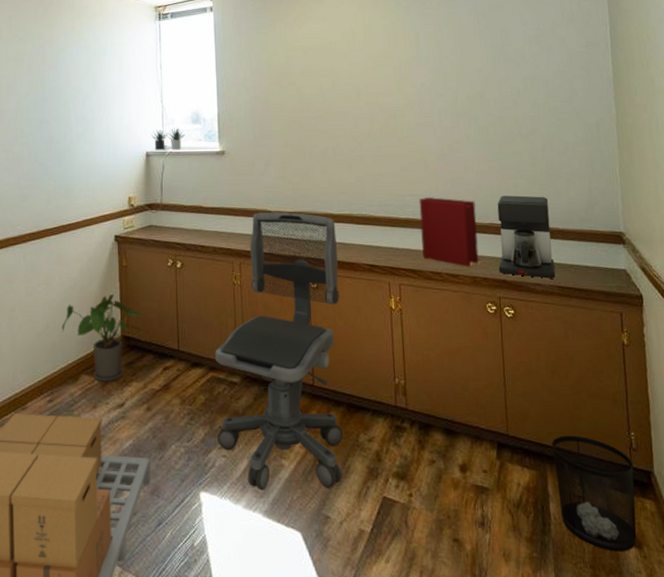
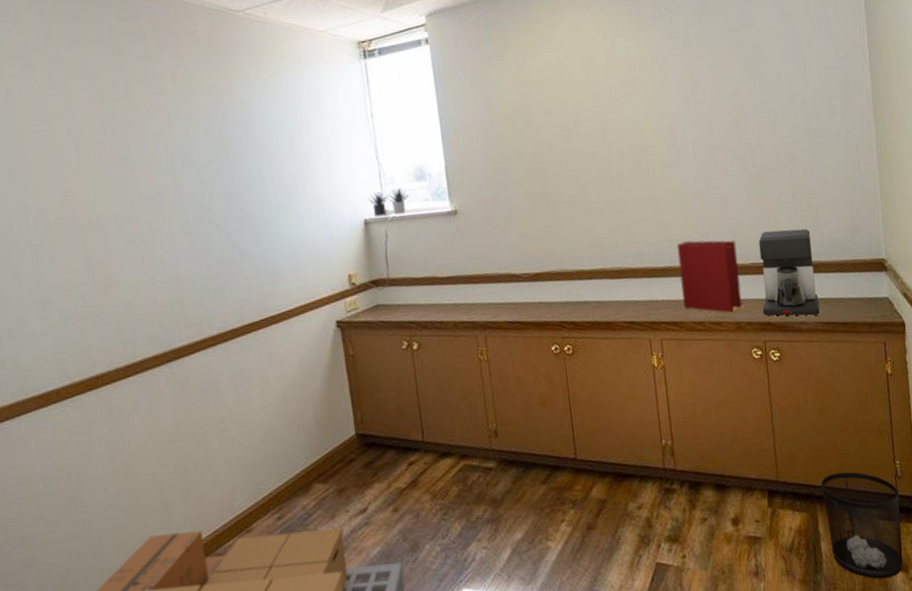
house plant: present [61,295,144,382] -> none [283,389,382,489]
office chair: present [215,212,343,491] -> none [465,273,613,577]

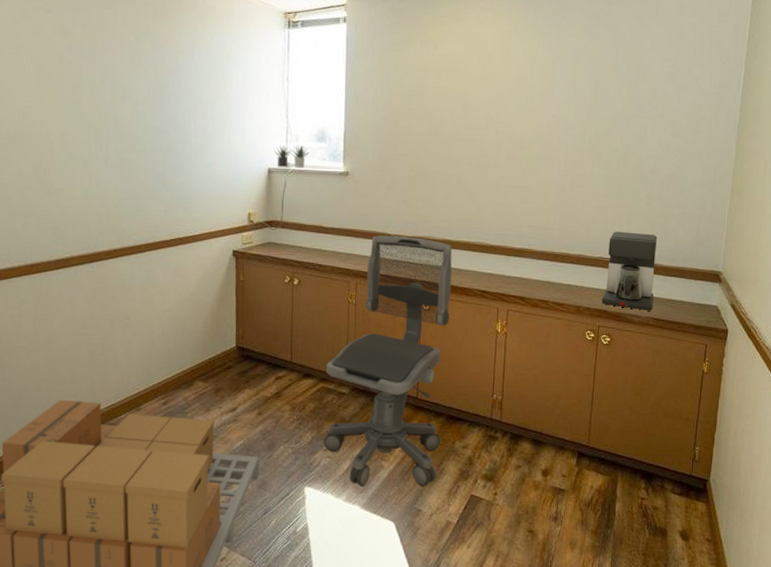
office chair: none [465,273,613,577] -> present [324,235,452,487]
binder: present [676,240,743,313] -> none [533,229,589,297]
waste bin: present [821,471,903,579] -> none [625,448,694,543]

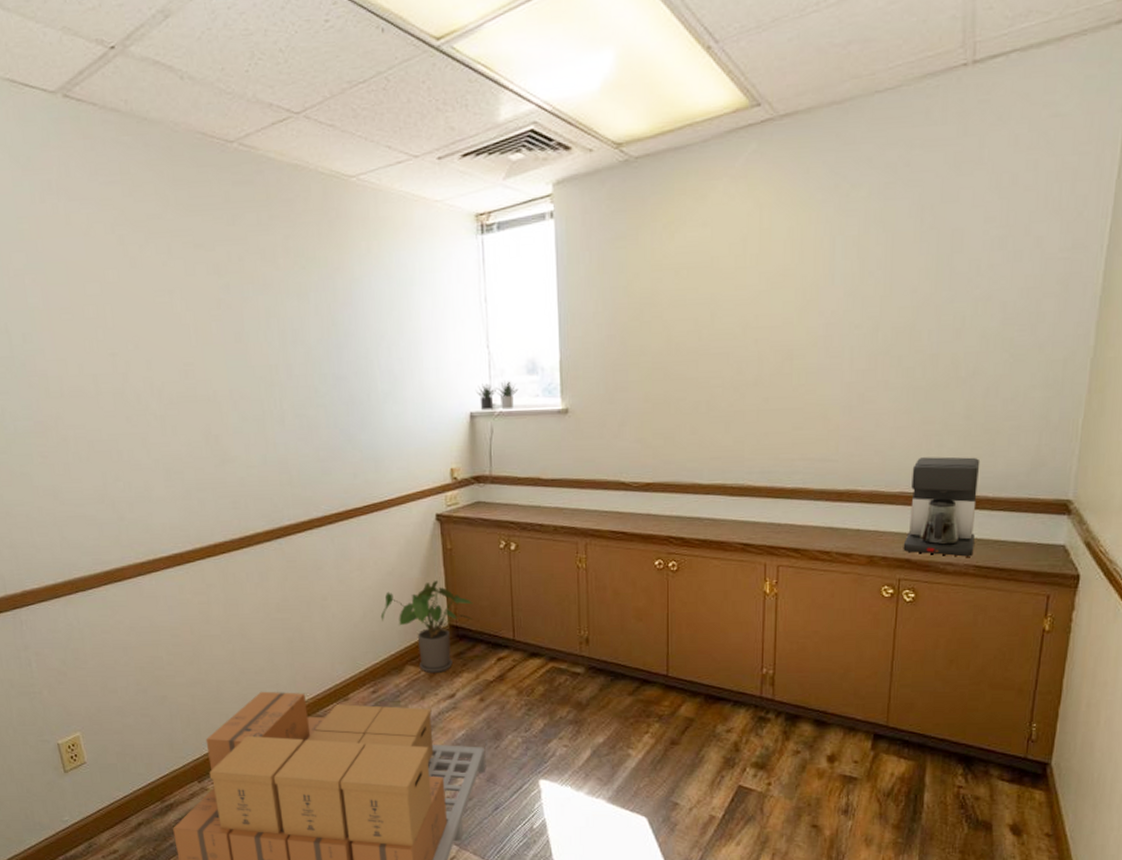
house plant: none [176,307,259,388] -> present [380,581,474,673]
office chair: present [324,235,452,487] -> none [556,483,704,779]

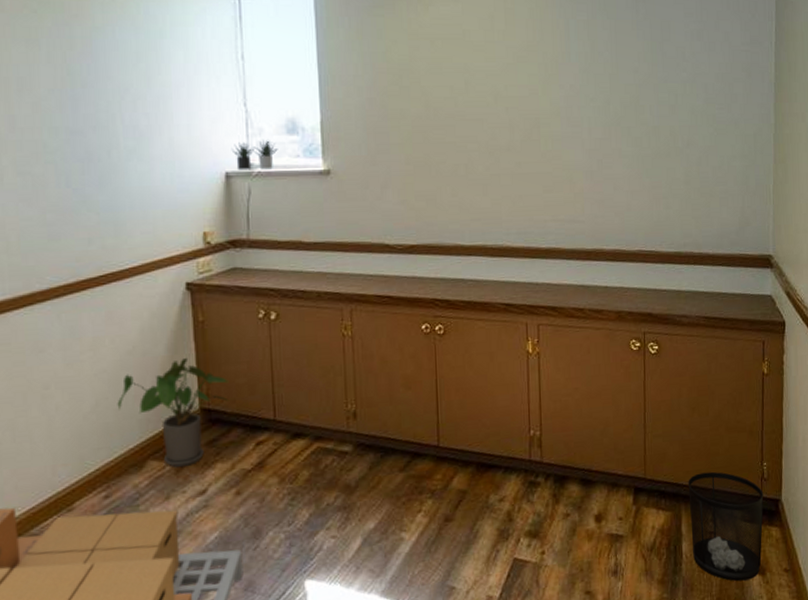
coffee maker: present [903,456,981,557] -> none [645,217,702,309]
waste bin: none [936,727,1029,838] -> present [688,471,764,582]

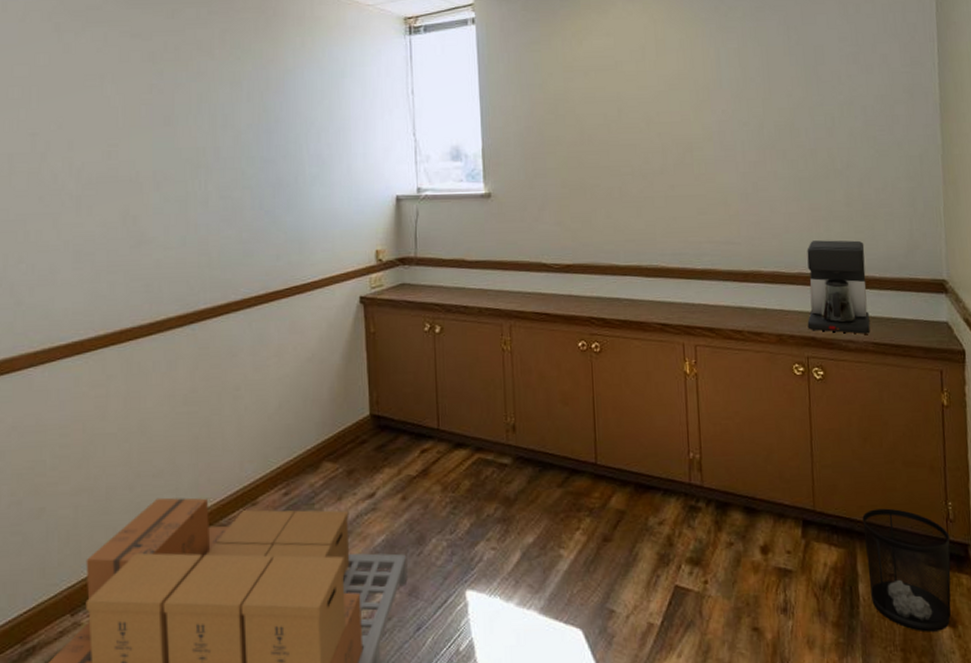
house plant: present [117,358,230,467] -> none [297,367,397,469]
succulent plant: present [231,140,278,171] -> none [401,166,443,194]
coffee maker: none [645,217,702,309] -> present [807,240,871,334]

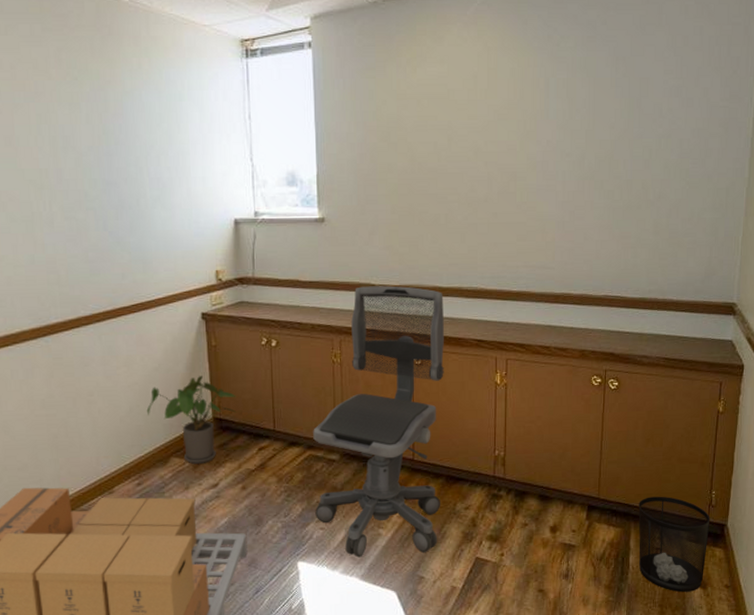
house plant: none [297,367,397,469] -> present [146,376,237,464]
office chair: none [482,264,630,585] -> present [313,285,444,558]
coffee maker: present [807,240,871,334] -> none [608,266,666,351]

